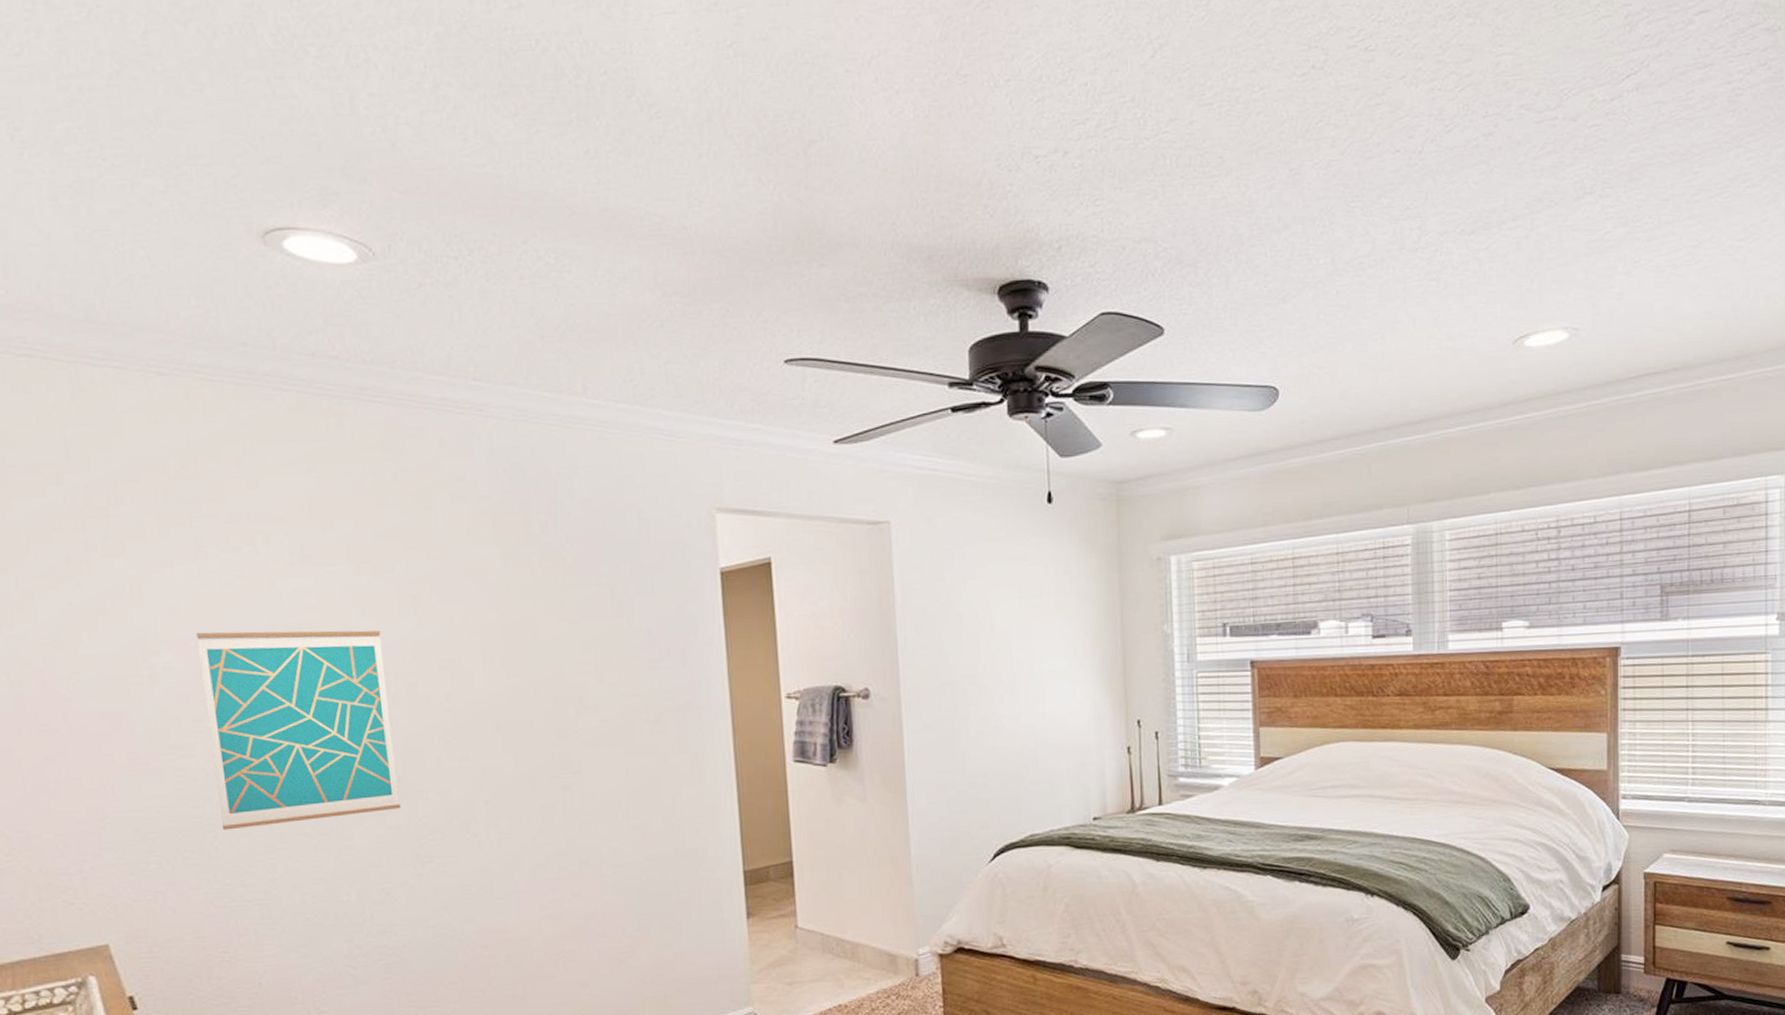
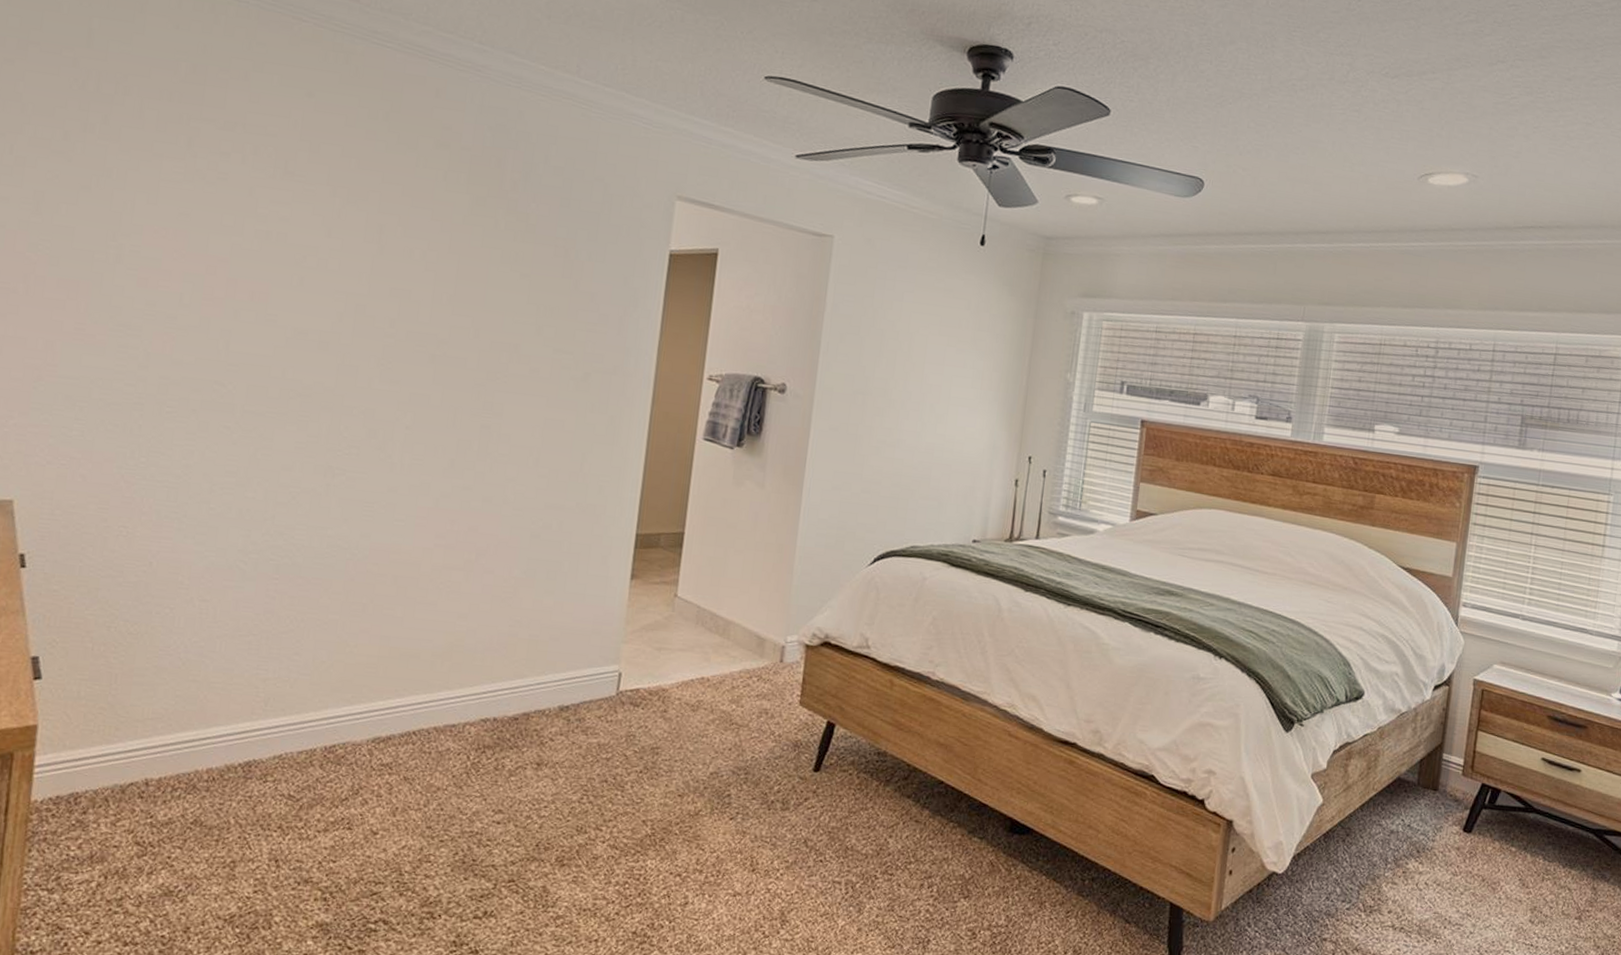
wall art: present [196,630,402,831] -> none [149,223,343,420]

